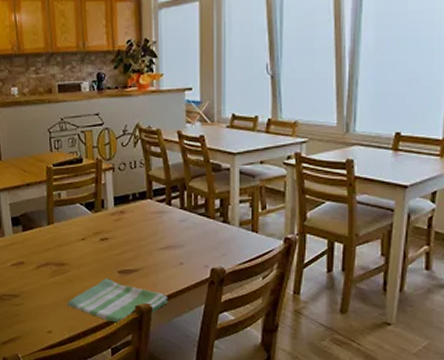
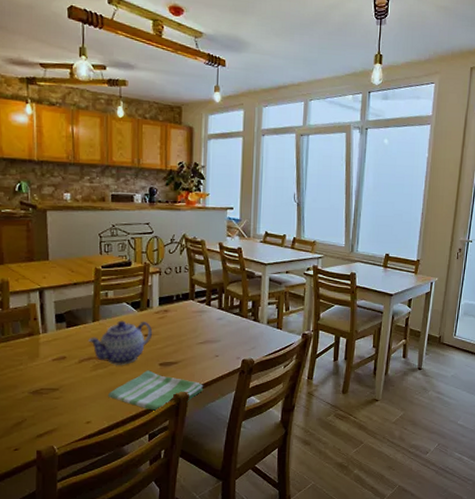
teapot: none [44,223,110,273] -> present [88,320,153,366]

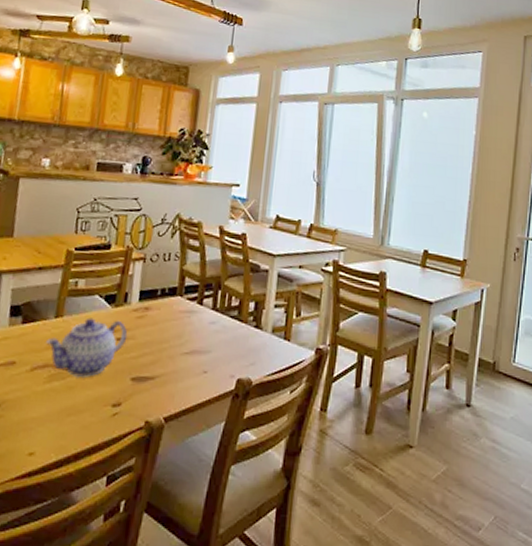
dish towel: present [107,370,204,412] -> none [60,386,185,445]

